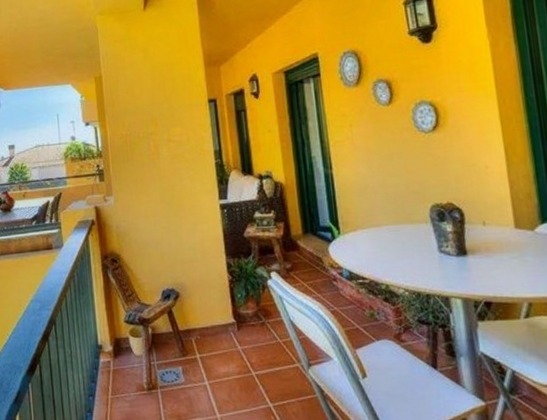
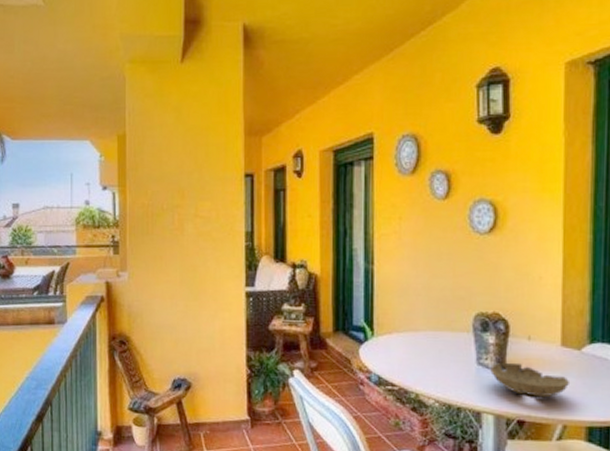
bowl: none [452,247,529,278] -> present [490,362,571,398]

